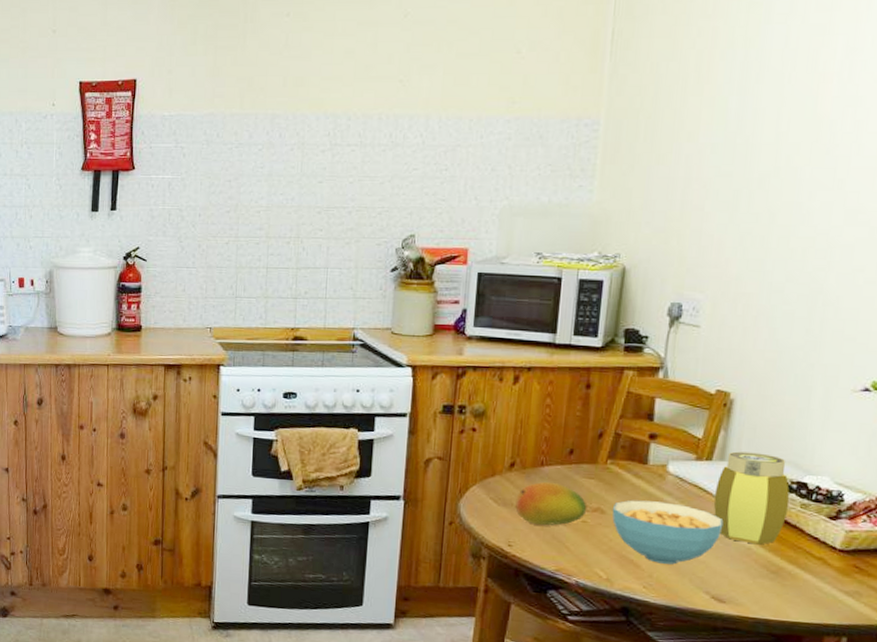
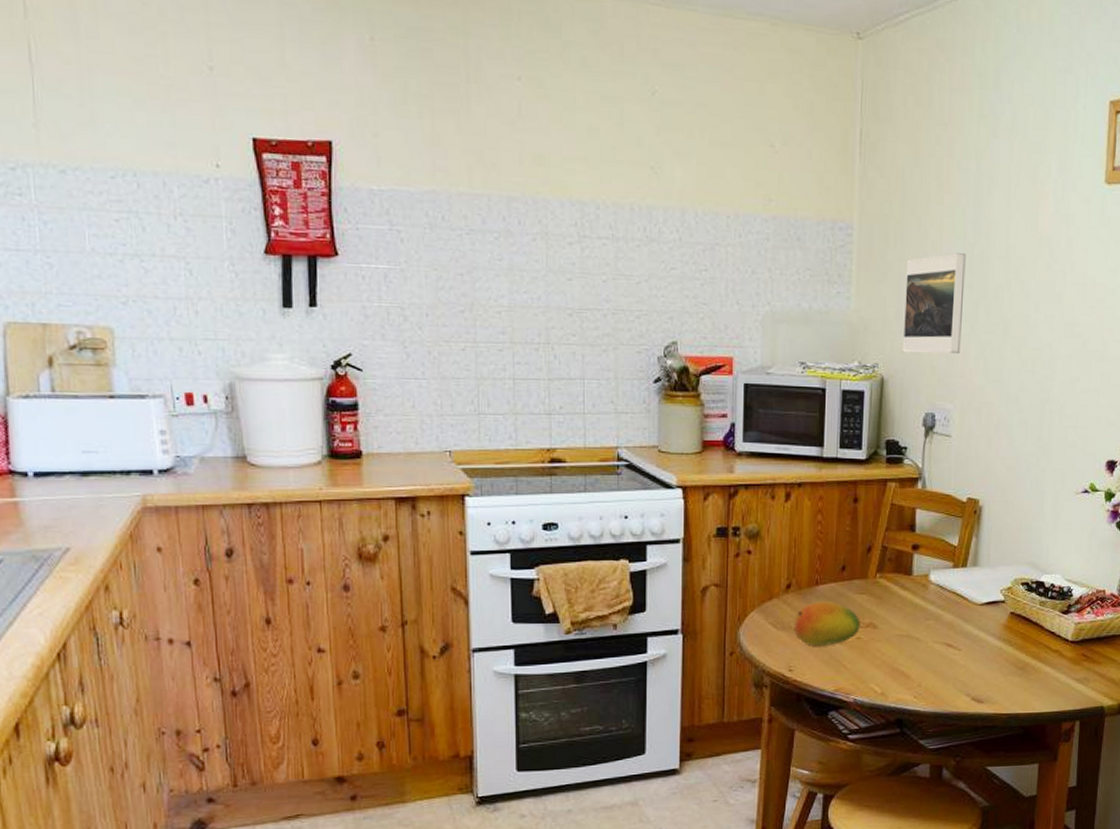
cereal bowl: present [612,500,724,565] -> none [883,611,979,672]
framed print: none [647,143,727,244] -> present [902,253,966,355]
jar: present [713,451,790,545] -> none [969,556,1031,644]

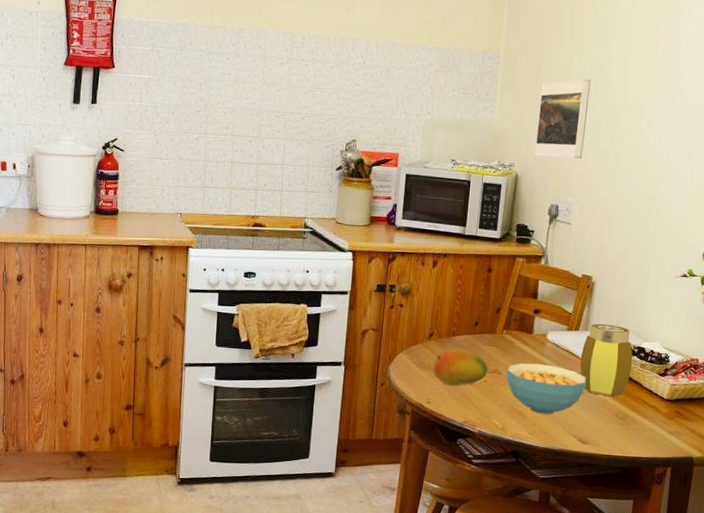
cereal bowl: none [883,611,979,672] -> present [506,363,587,415]
jar: none [969,556,1031,644] -> present [580,323,633,397]

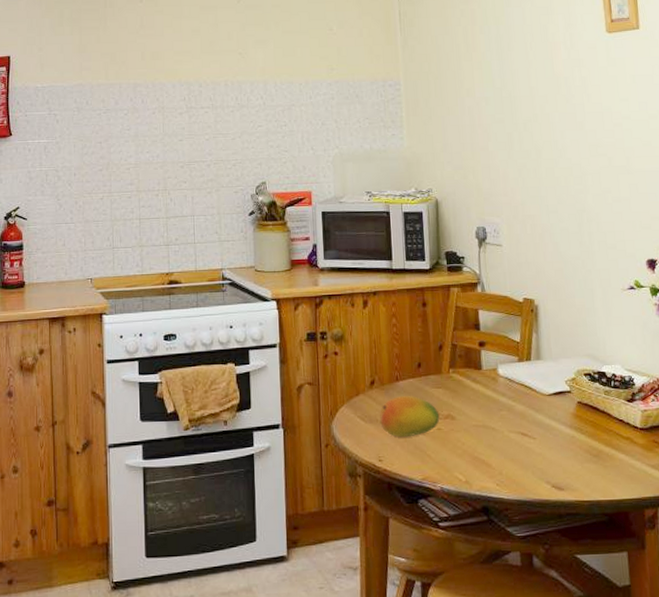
cereal bowl: present [506,363,587,415] -> none [460,402,550,460]
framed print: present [534,79,591,159] -> none [447,96,501,179]
jar: present [580,323,633,397] -> none [537,350,596,432]

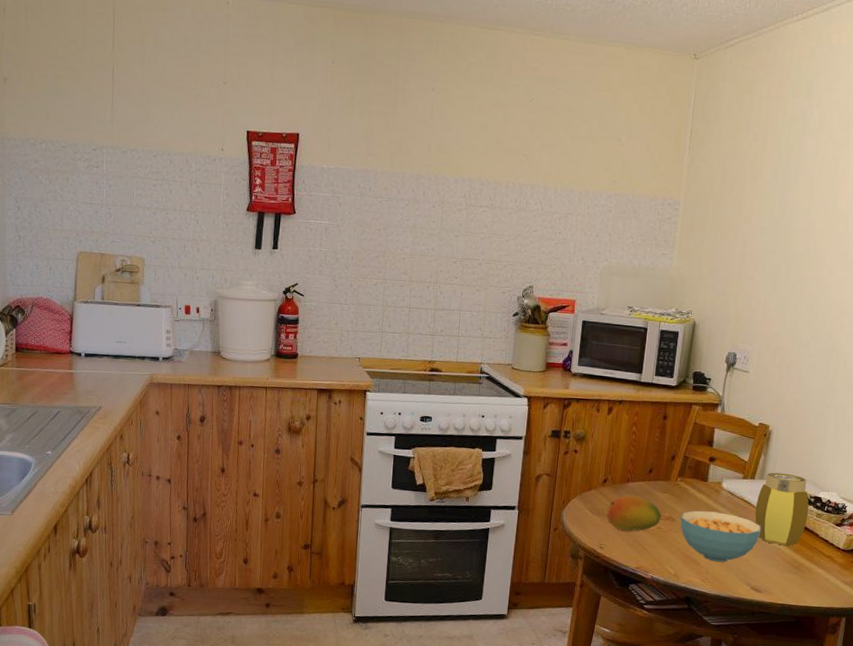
cereal bowl: none [460,402,550,460] -> present [680,510,762,562]
jar: none [537,350,596,432] -> present [755,472,809,546]

